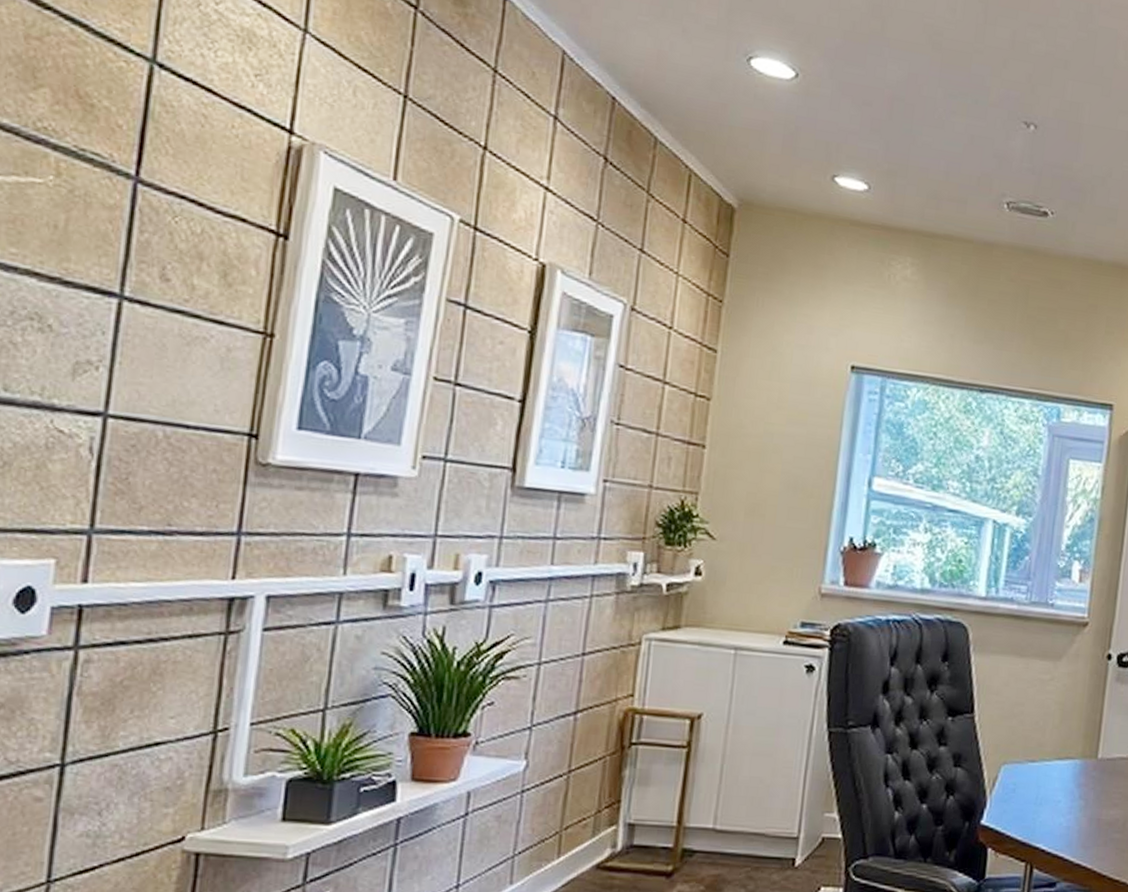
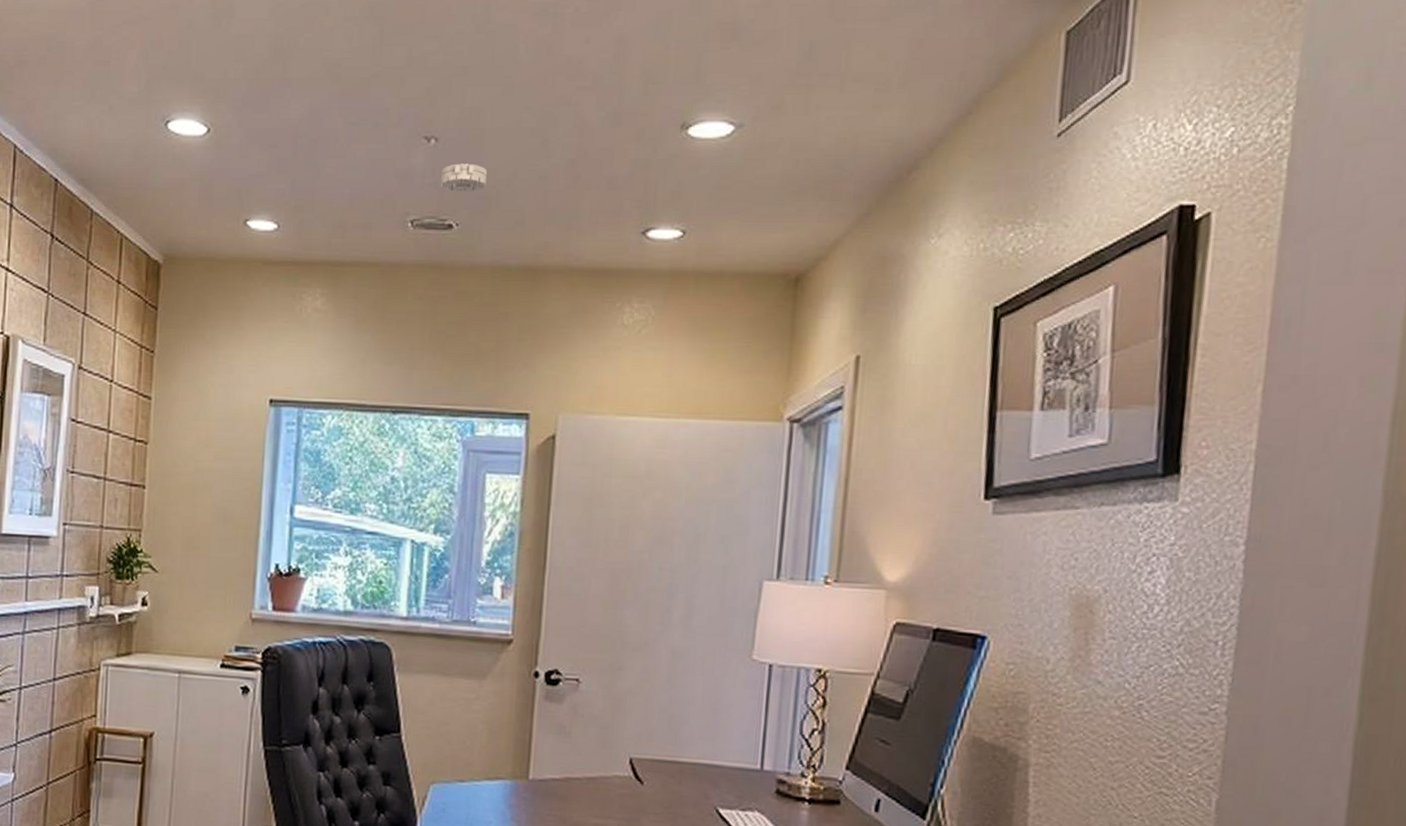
smoke detector: none [1037,153,1083,184] -> present [440,164,487,193]

